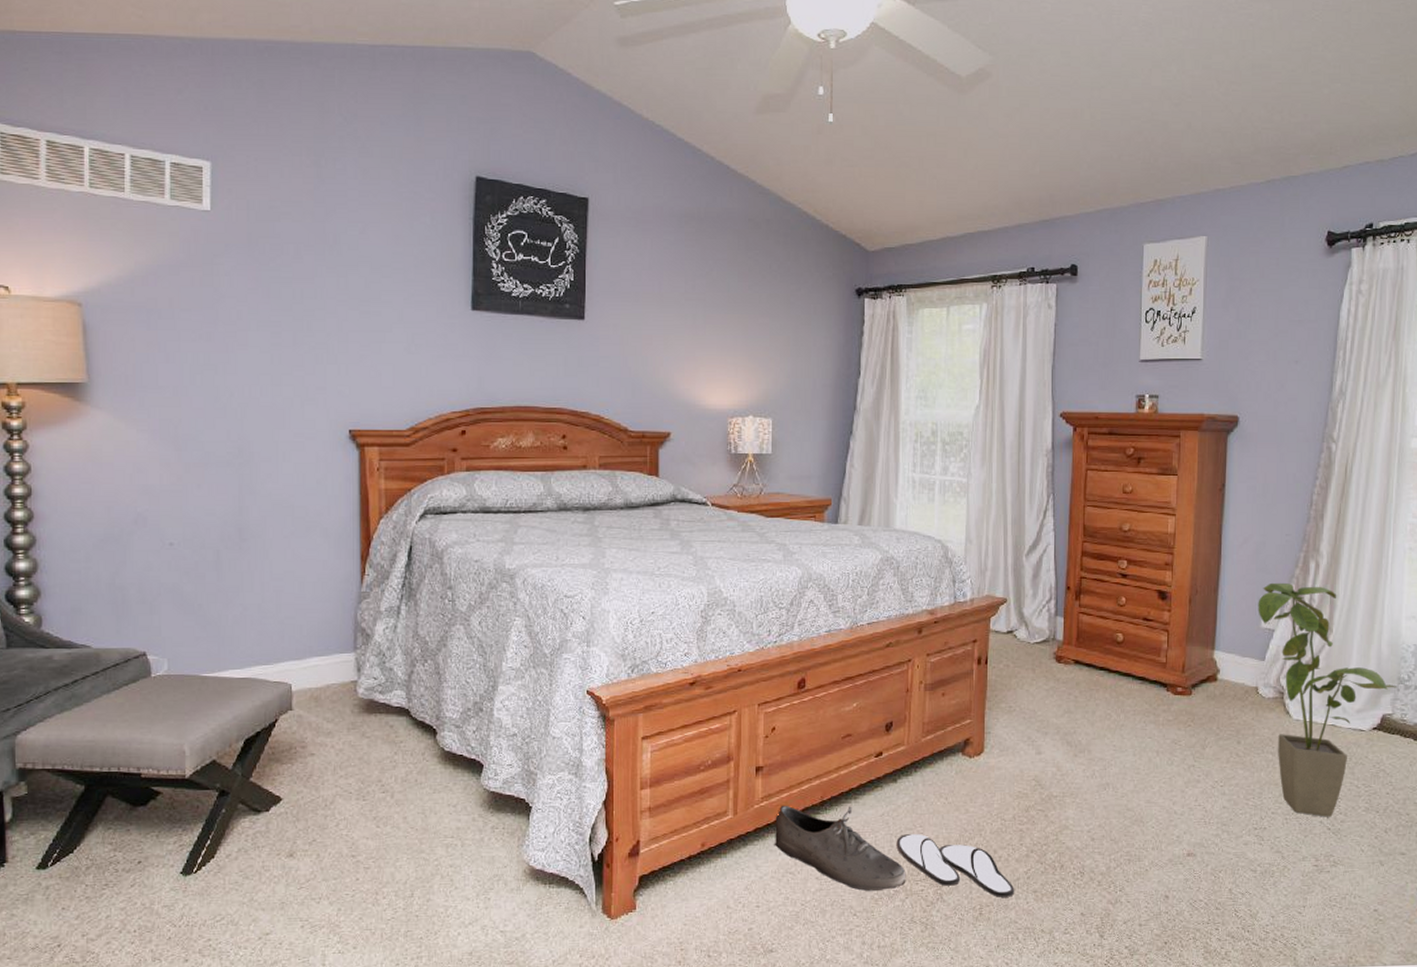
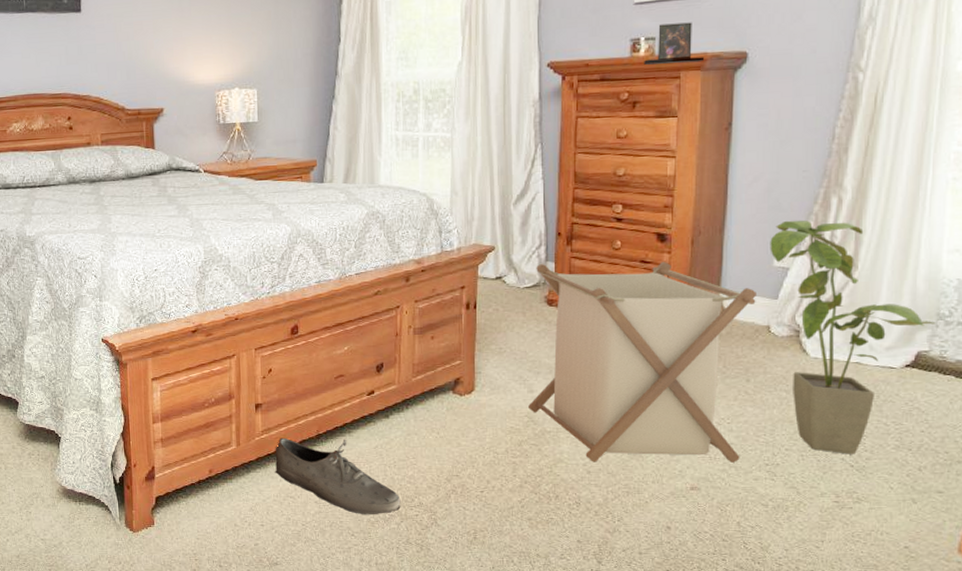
slippers: present [896,834,1015,897] -> none [390,465,509,523]
laundry basket: none [1036,617,1246,829] -> present [528,262,756,463]
photo frame: none [1148,383,1202,423] -> present [644,22,705,65]

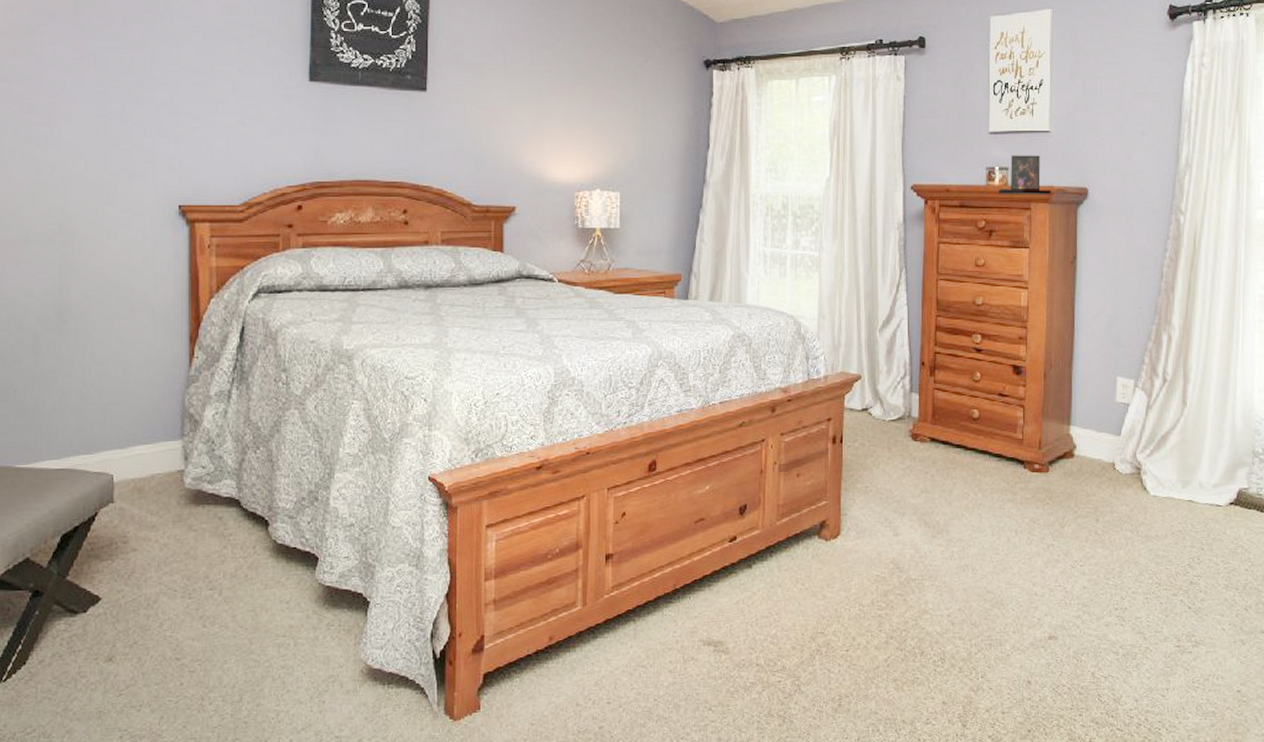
shoe: present [275,437,401,515] -> none [625,594,763,684]
laundry basket: present [528,262,756,463] -> none [894,394,1102,613]
house plant: present [770,220,936,454] -> none [1112,356,1253,596]

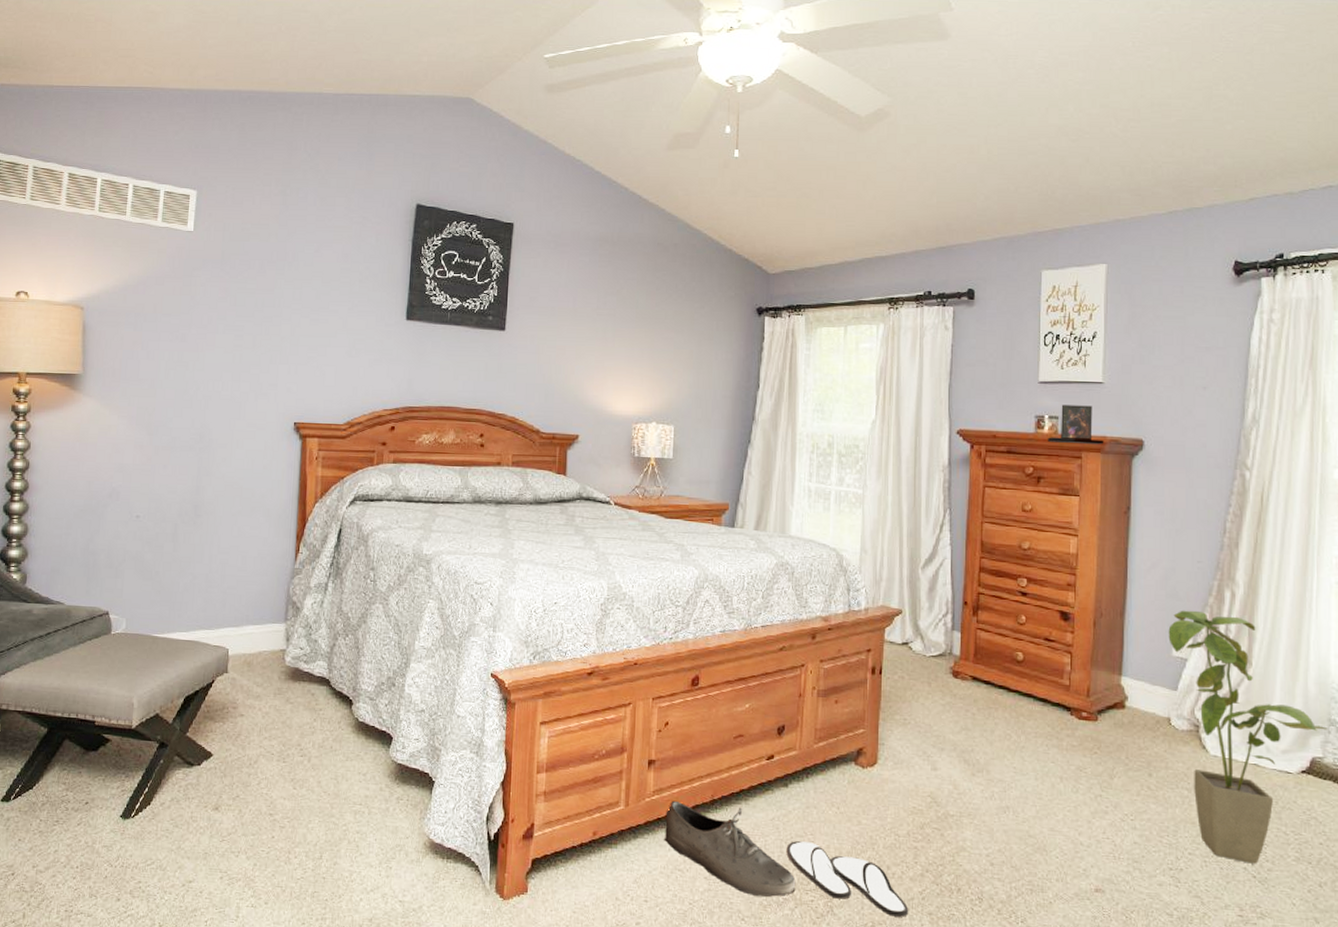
shoe: none [625,594,763,684] -> present [663,800,796,898]
slippers: none [752,622,875,687] -> present [786,841,909,917]
house plant: none [1112,356,1253,596] -> present [1168,610,1328,864]

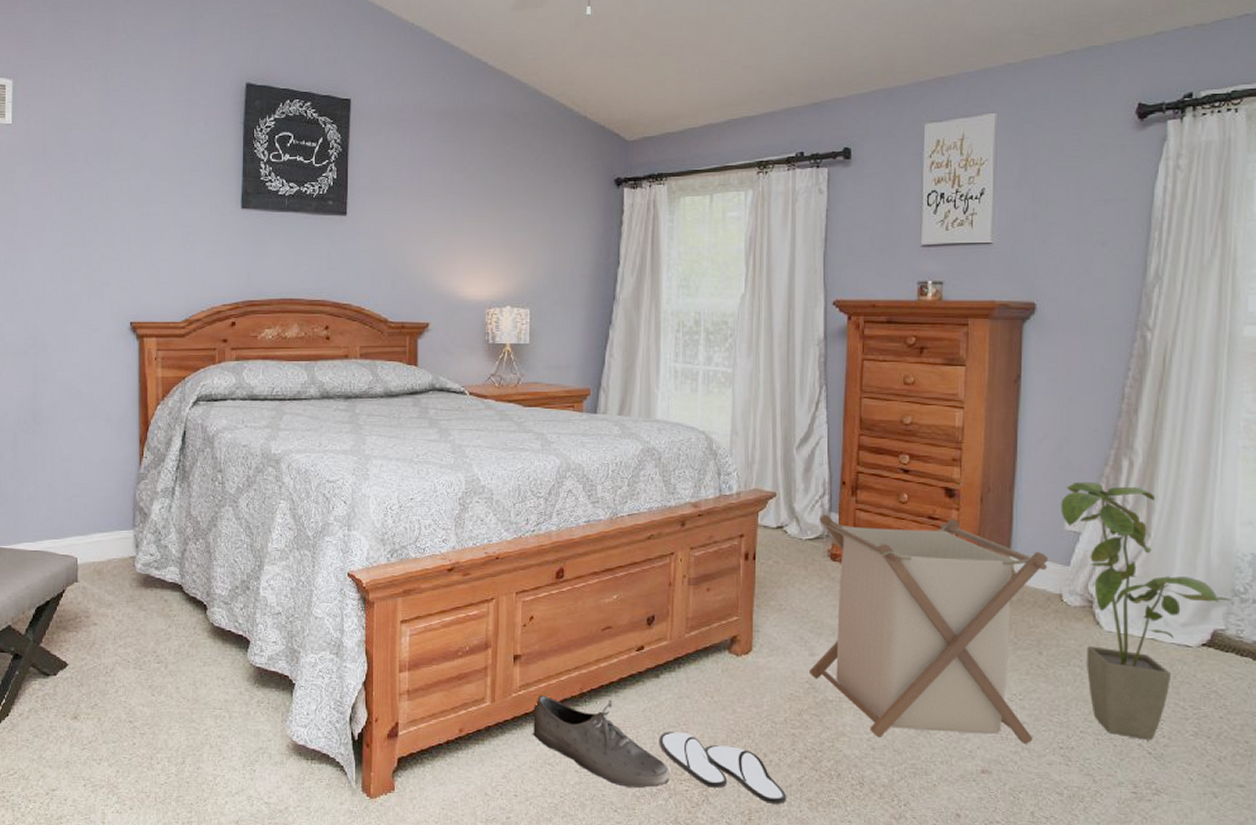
laundry basket: none [932,632,1157,864] -> present [809,513,1048,744]
photo frame: present [1048,405,1104,445] -> none [932,268,993,311]

